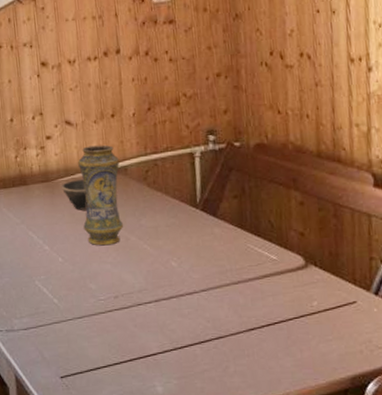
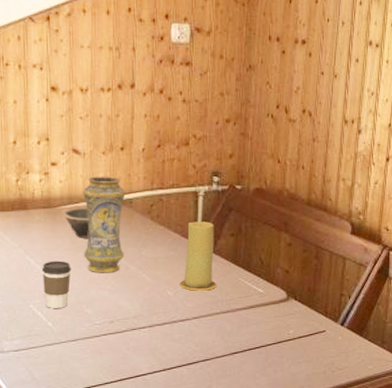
coffee cup: none [44,234,73,284] -> present [41,261,72,308]
candle: none [183,184,224,260] -> present [179,221,217,291]

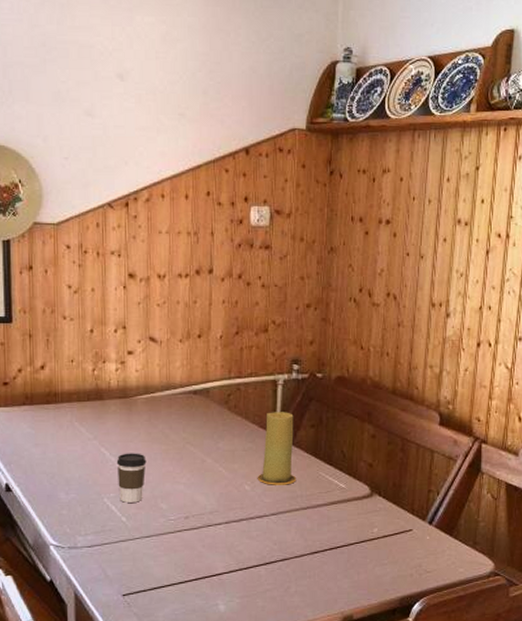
bowl: present [63,208,90,239] -> none [139,398,166,431]
vase: present [82,176,125,273] -> none [158,365,202,466]

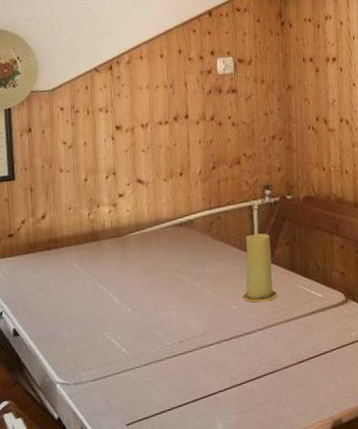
coffee cup: present [116,453,147,503] -> none [114,286,141,334]

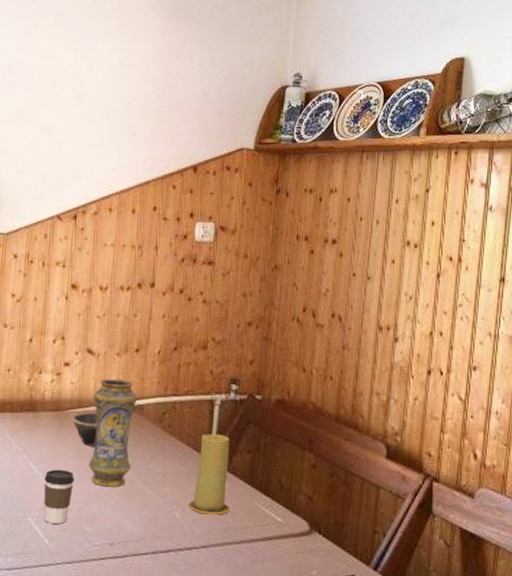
coffee cup: none [114,286,141,334] -> present [44,469,75,524]
bowl: none [131,233,157,263] -> present [71,413,98,448]
vase: none [147,201,189,295] -> present [89,378,137,487]

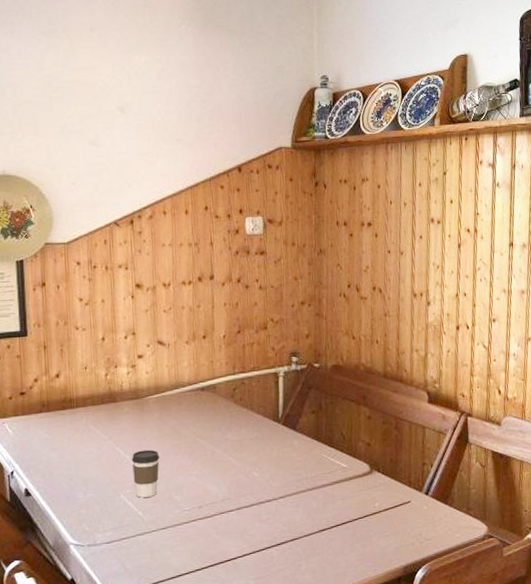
bowl: present [71,413,98,448] -> none [150,397,177,427]
vase: present [89,378,137,487] -> none [168,364,210,460]
candle: present [188,434,230,515] -> none [264,401,301,470]

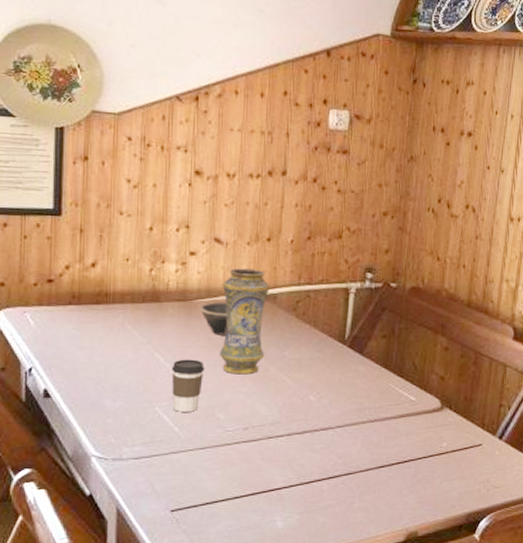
bowl: none [150,397,177,427] -> present [199,302,228,337]
vase: none [168,364,210,460] -> present [220,268,269,375]

